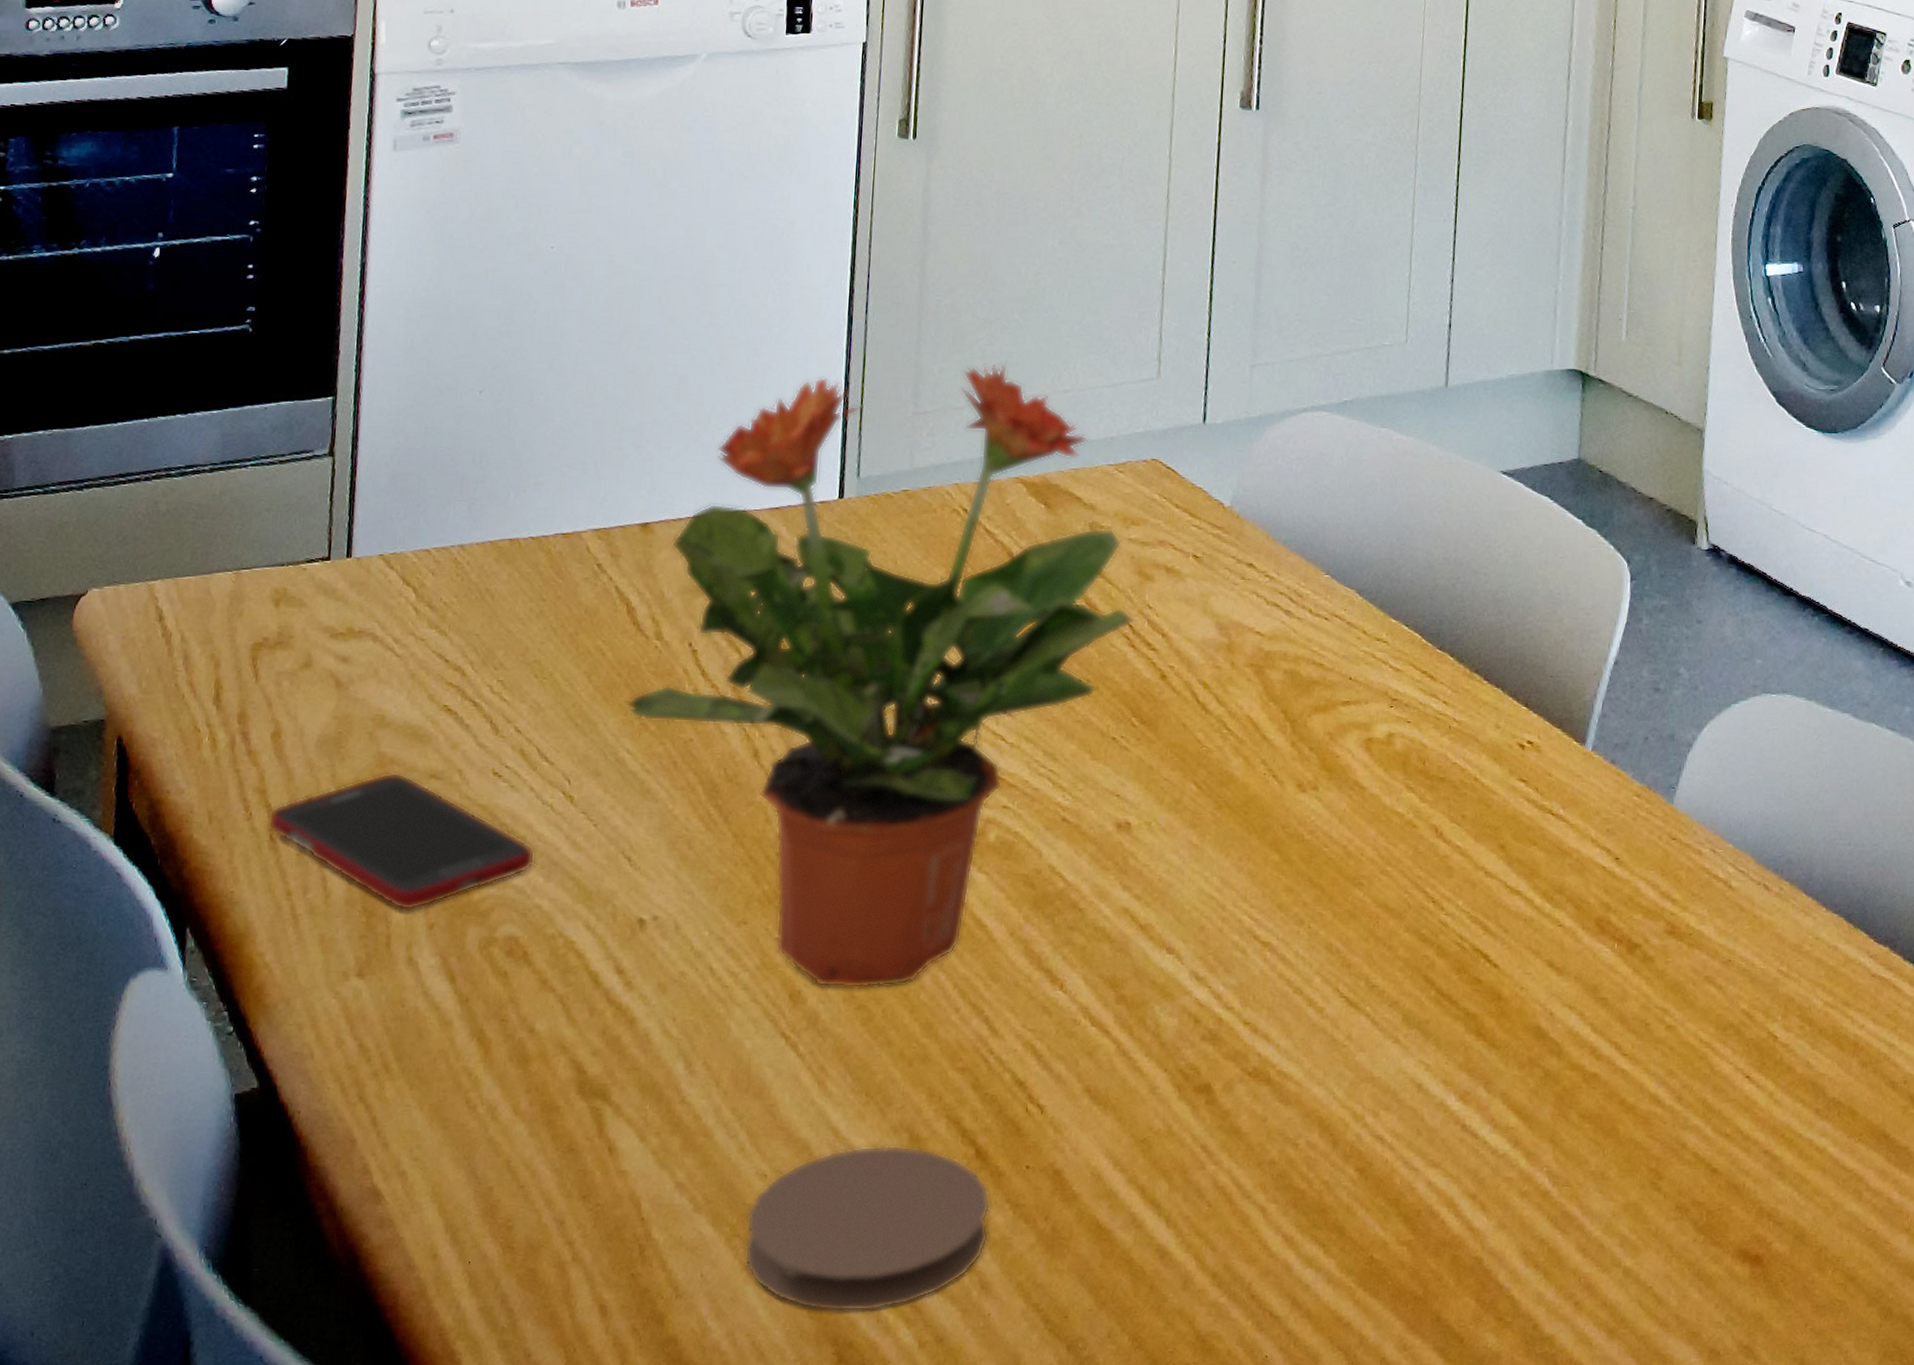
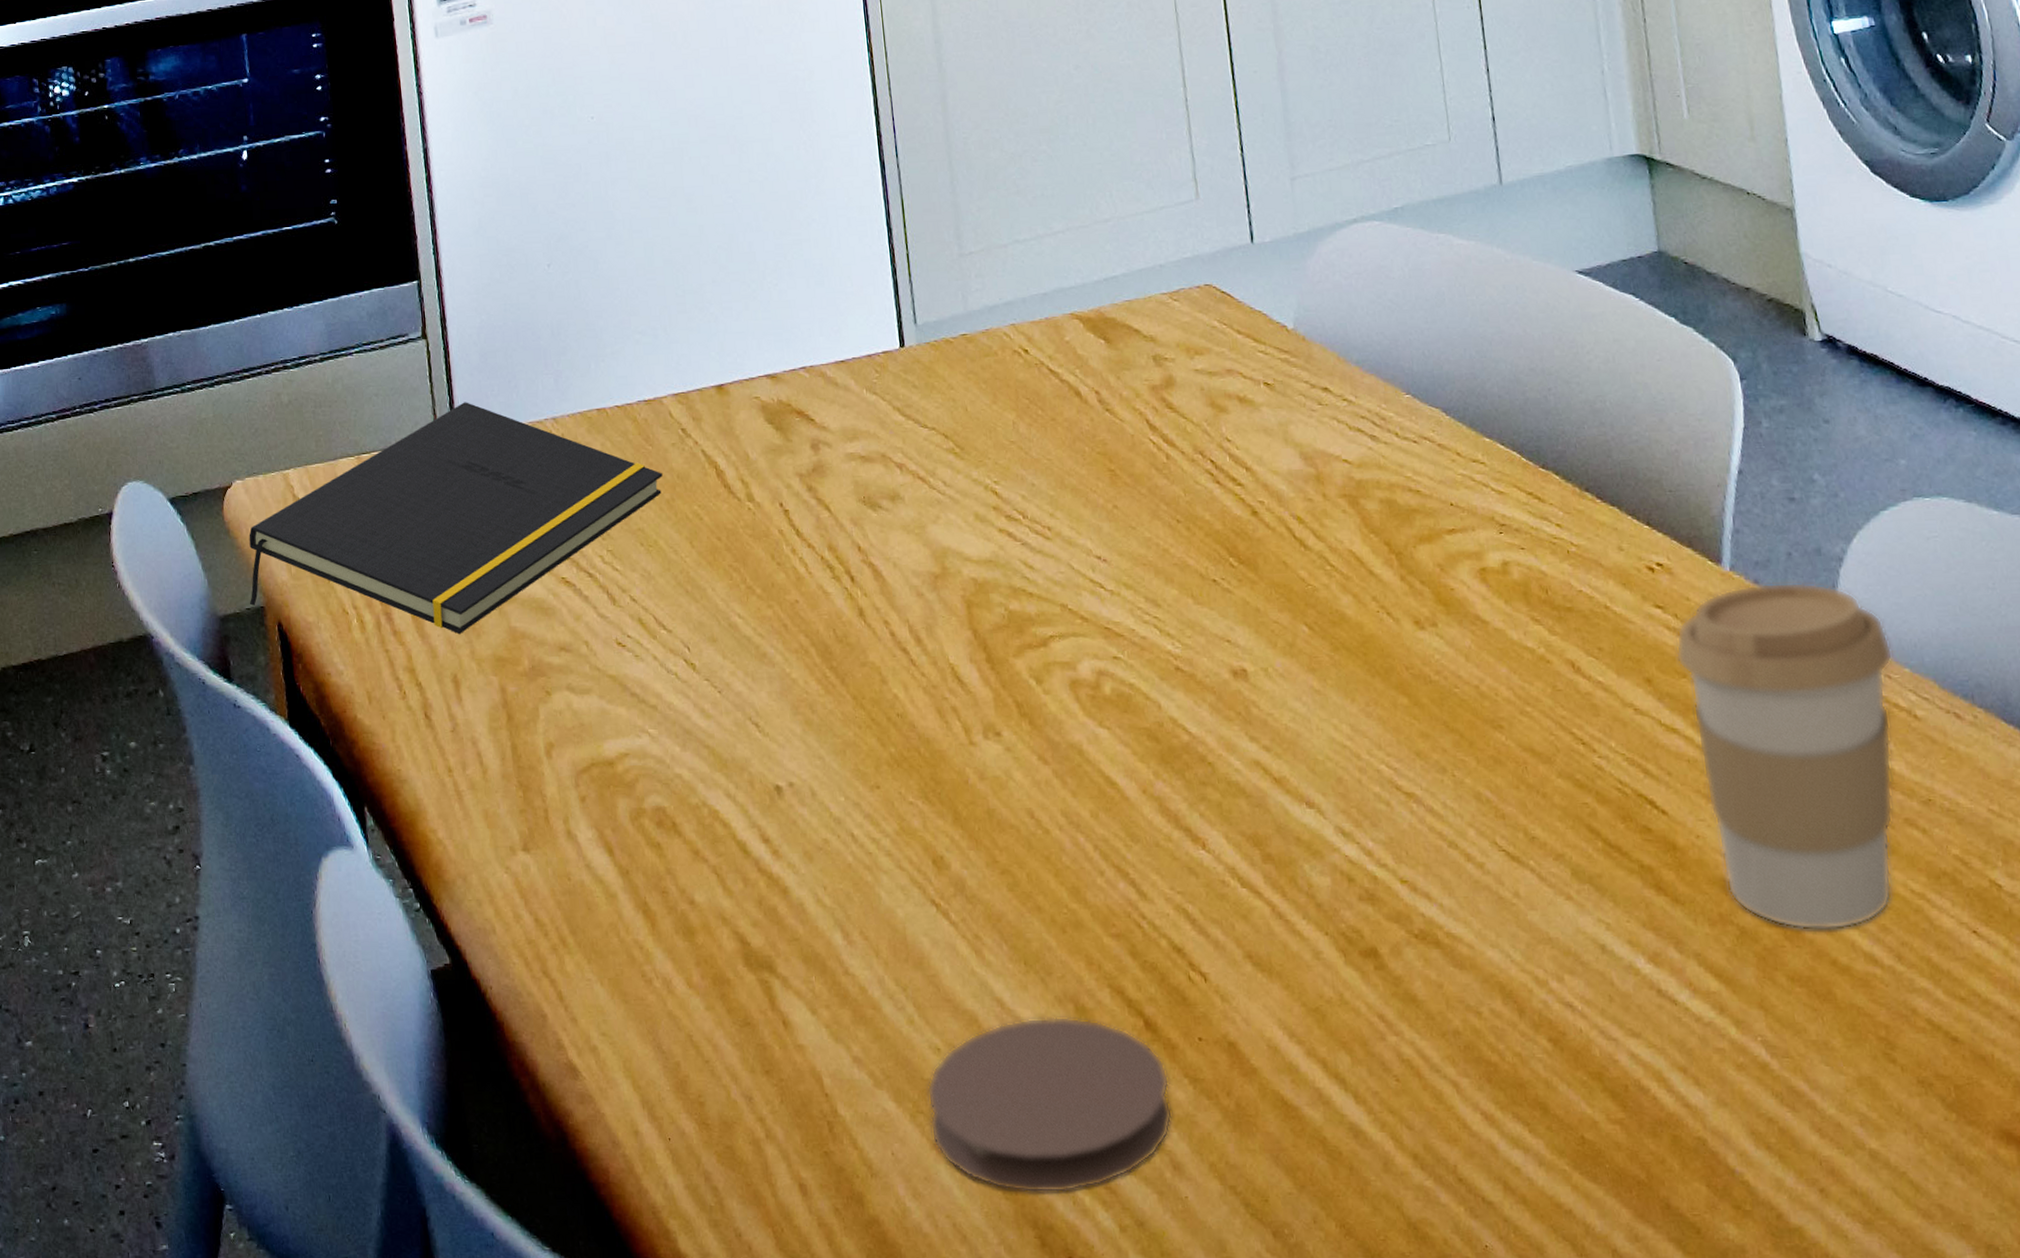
notepad: none [87,523,570,756] -> present [249,402,663,634]
cell phone: present [268,772,536,911] -> none [420,646,669,784]
potted plant: present [627,363,1134,989] -> none [731,197,1214,853]
coffee cup: none [1530,763,1721,1073] -> present [1675,582,1894,930]

